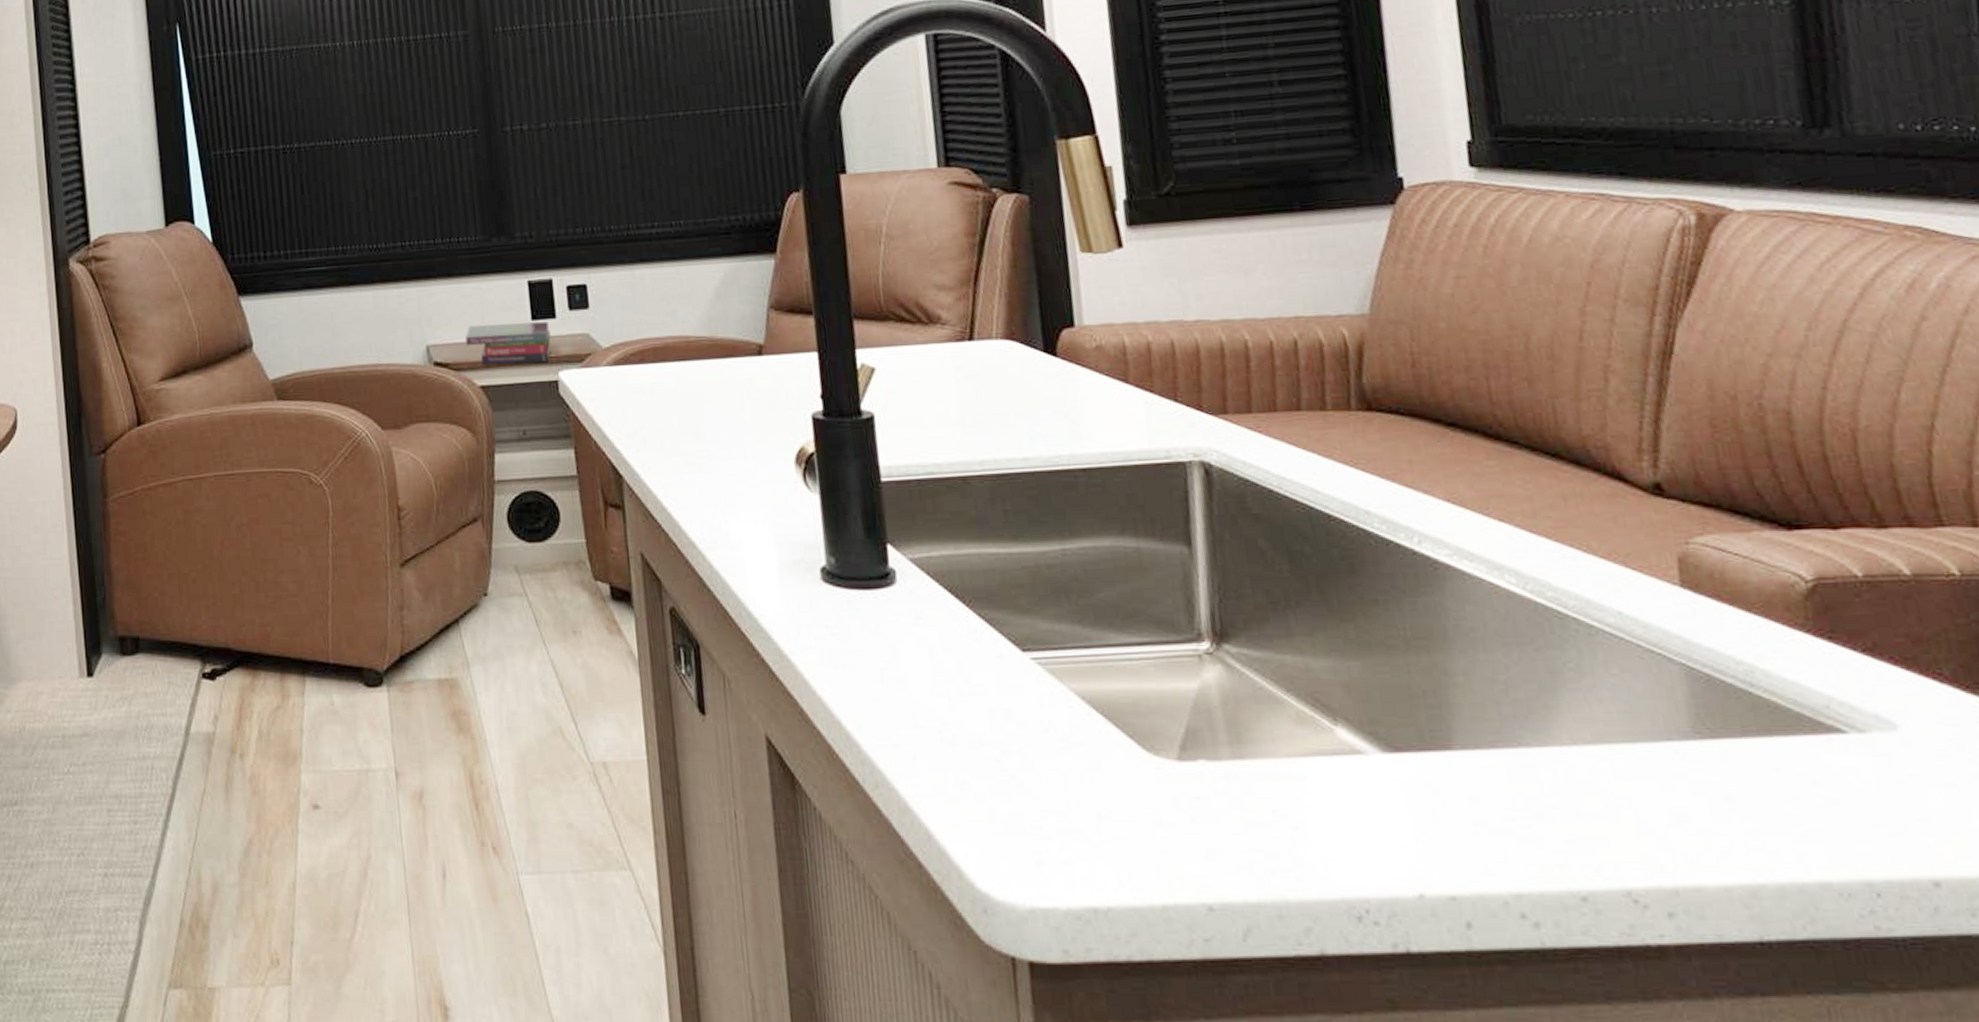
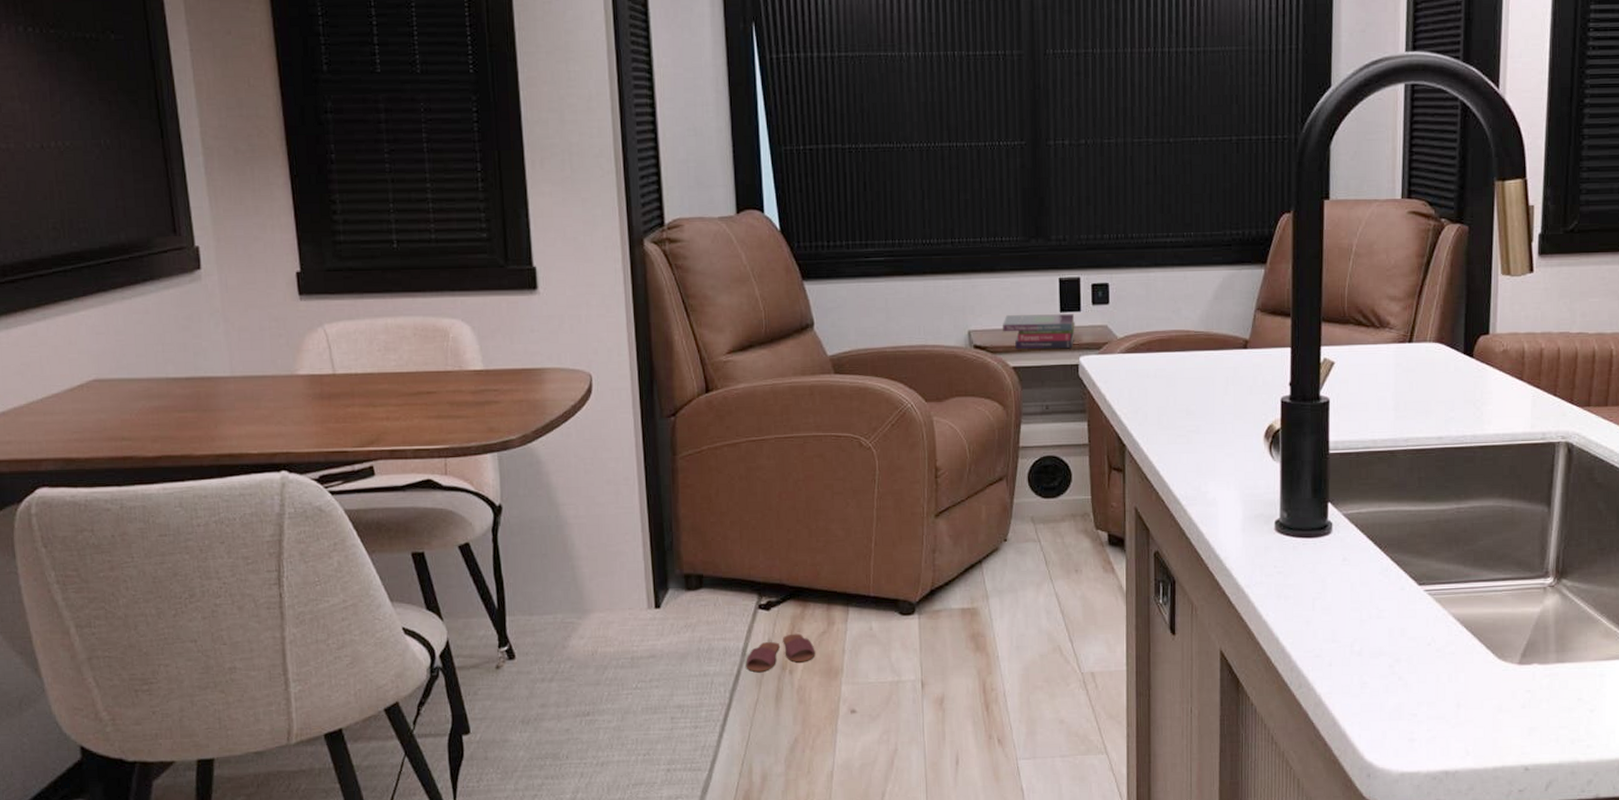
slippers: none [190,708,269,755] -> present [746,633,815,672]

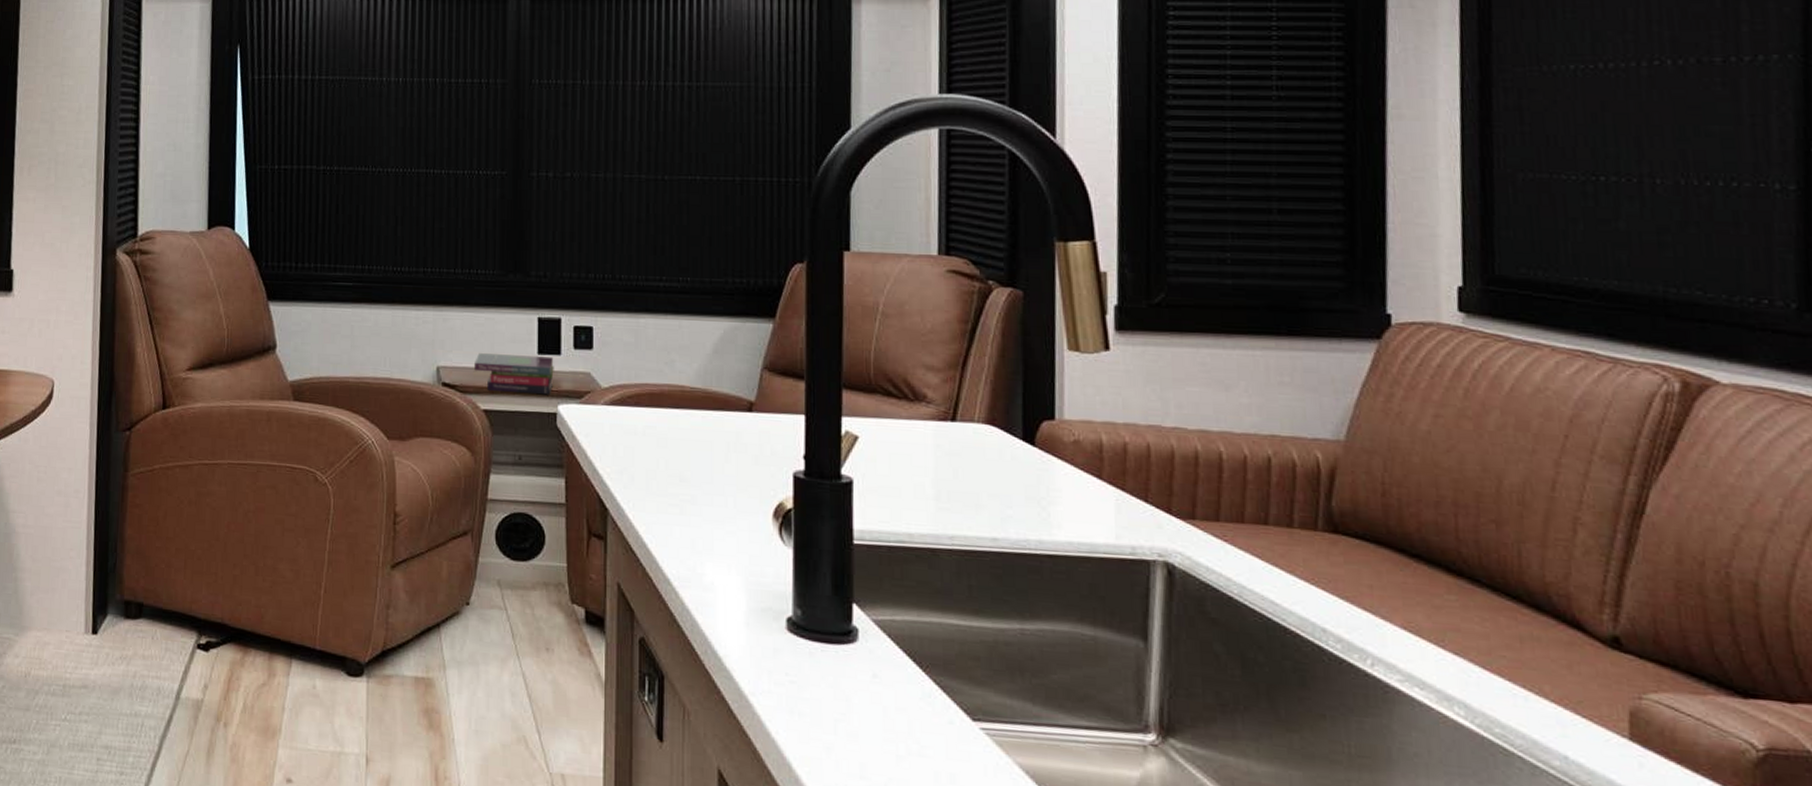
slippers: present [746,633,815,672] -> none [179,681,253,720]

